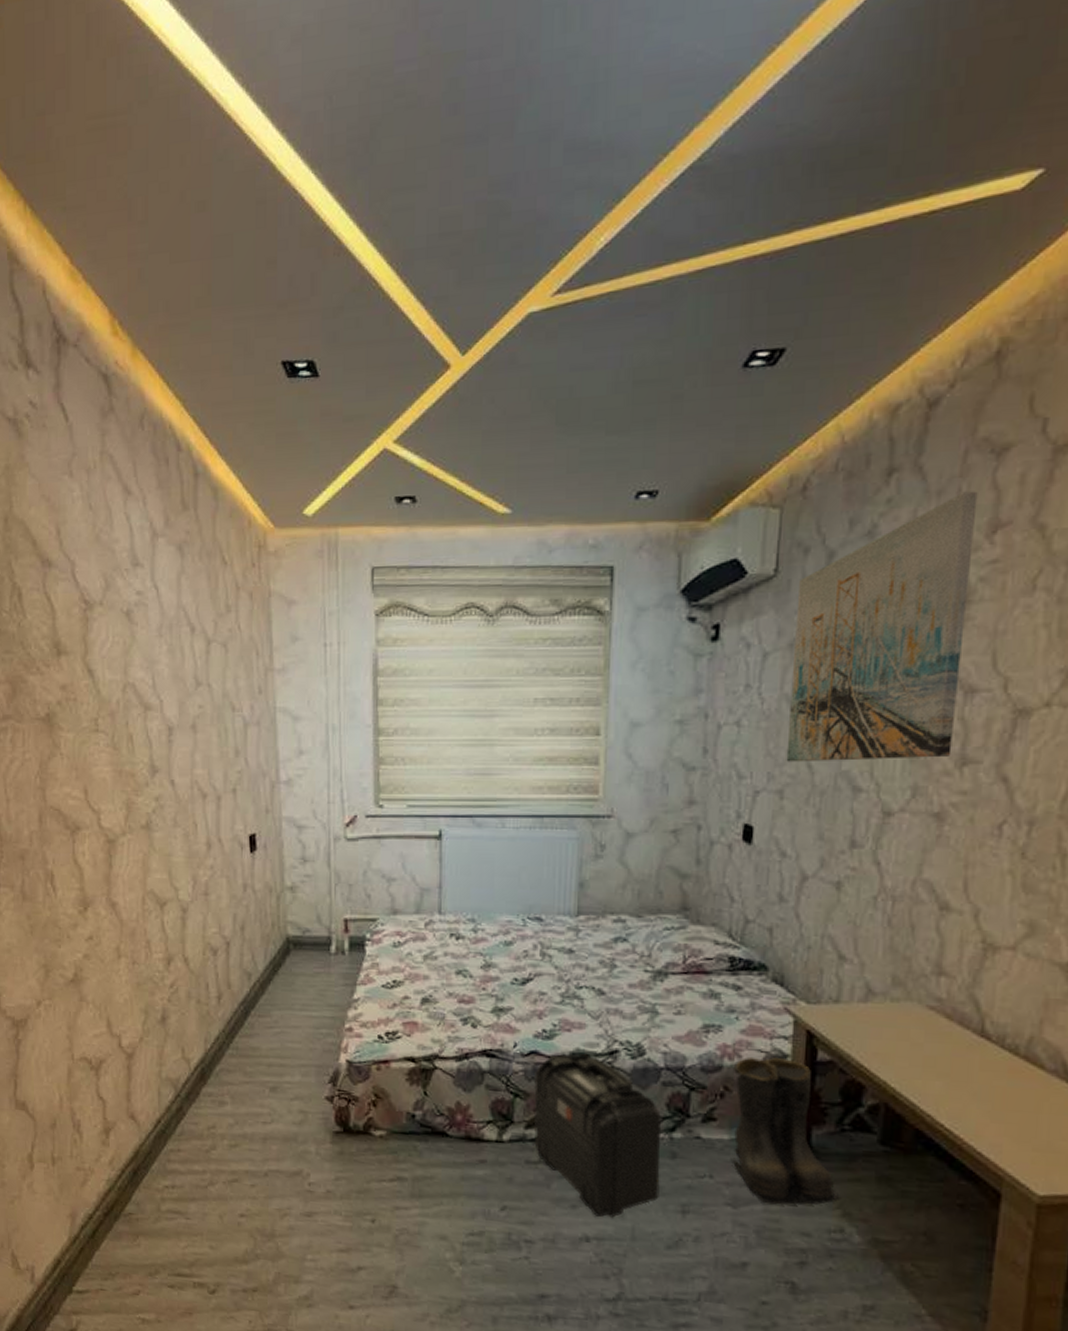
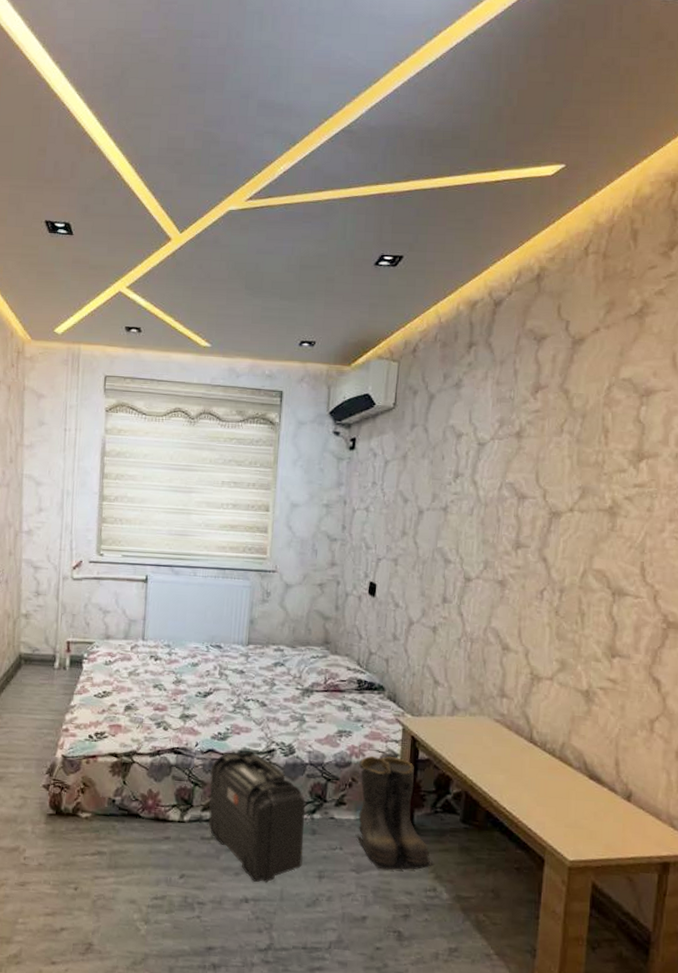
wall art: present [786,491,978,762] -> none [400,363,526,542]

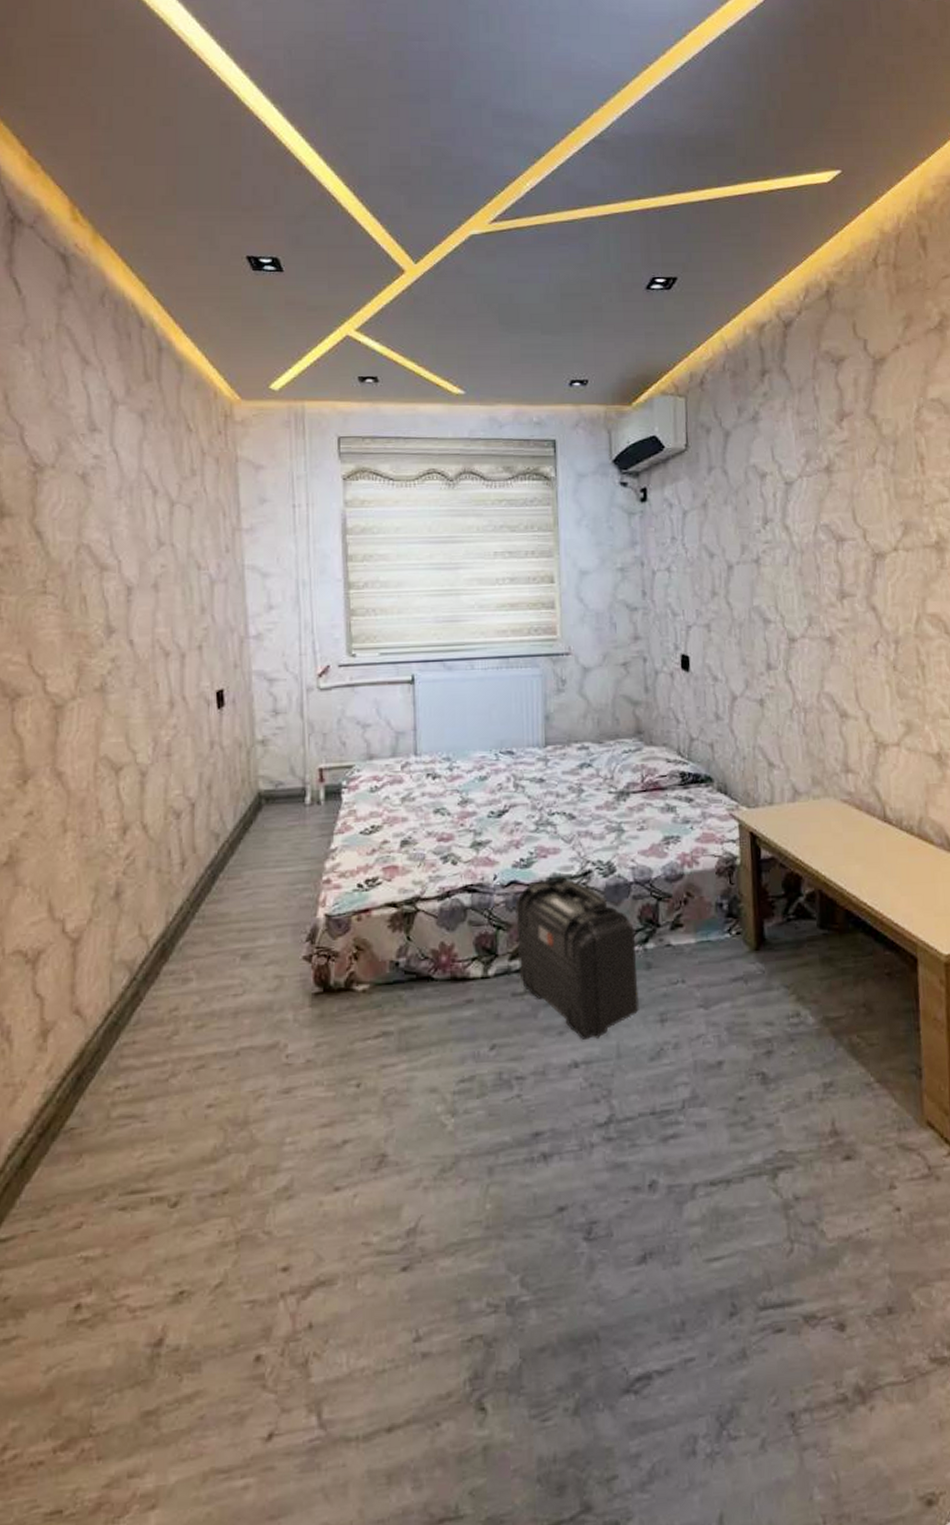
boots: present [356,755,435,871] -> none [692,860,794,1000]

